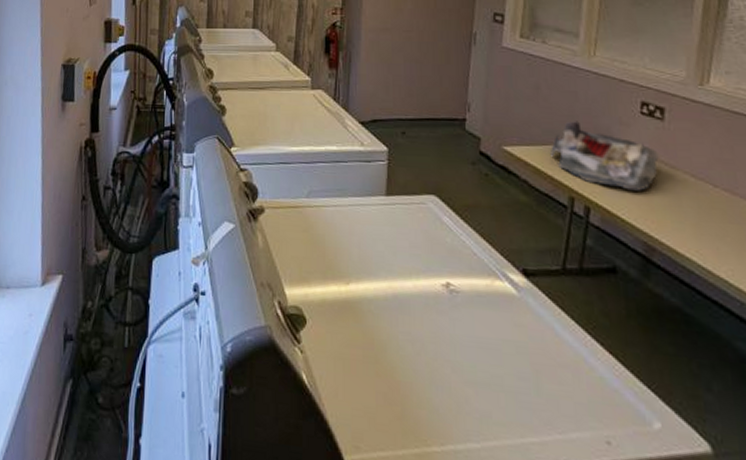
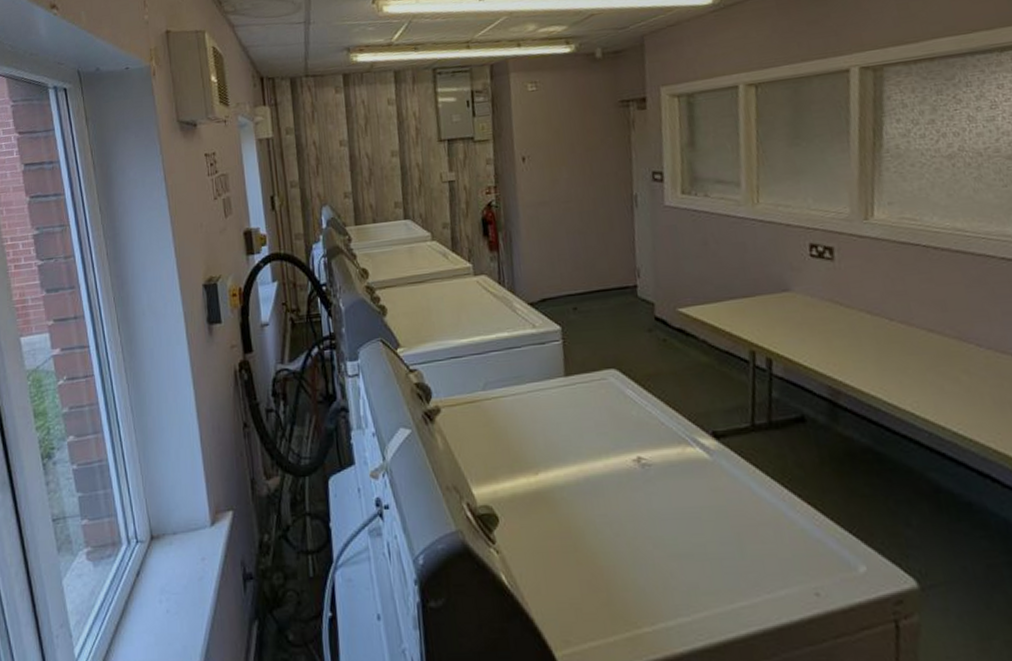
laundry basket: present [551,121,659,191] -> none [726,272,834,336]

